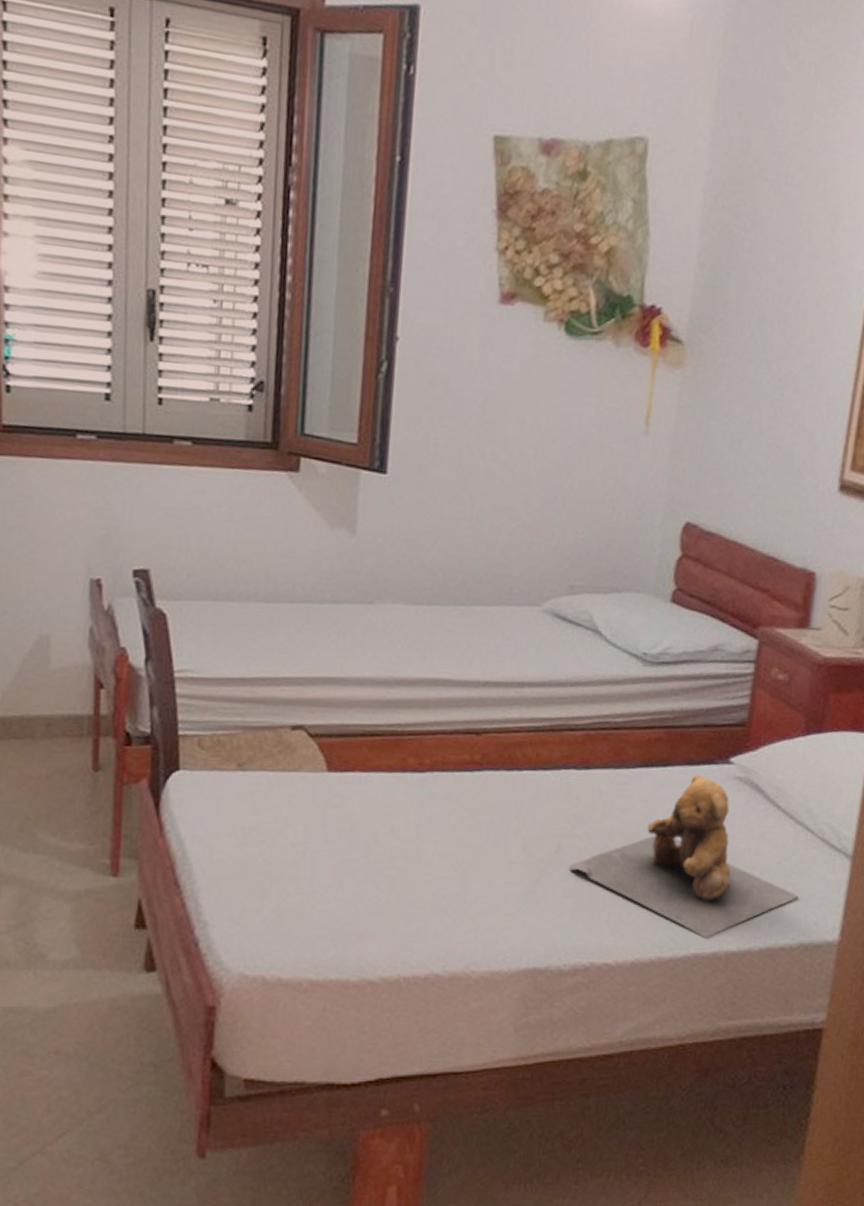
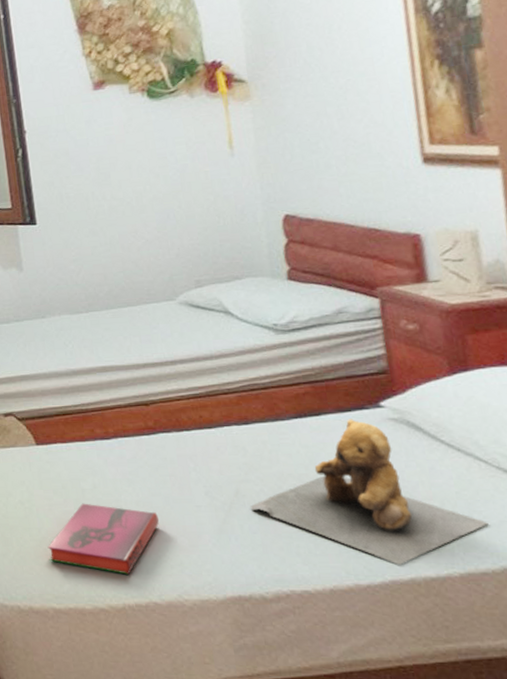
hardback book: none [315,850,462,940] -> present [47,503,159,575]

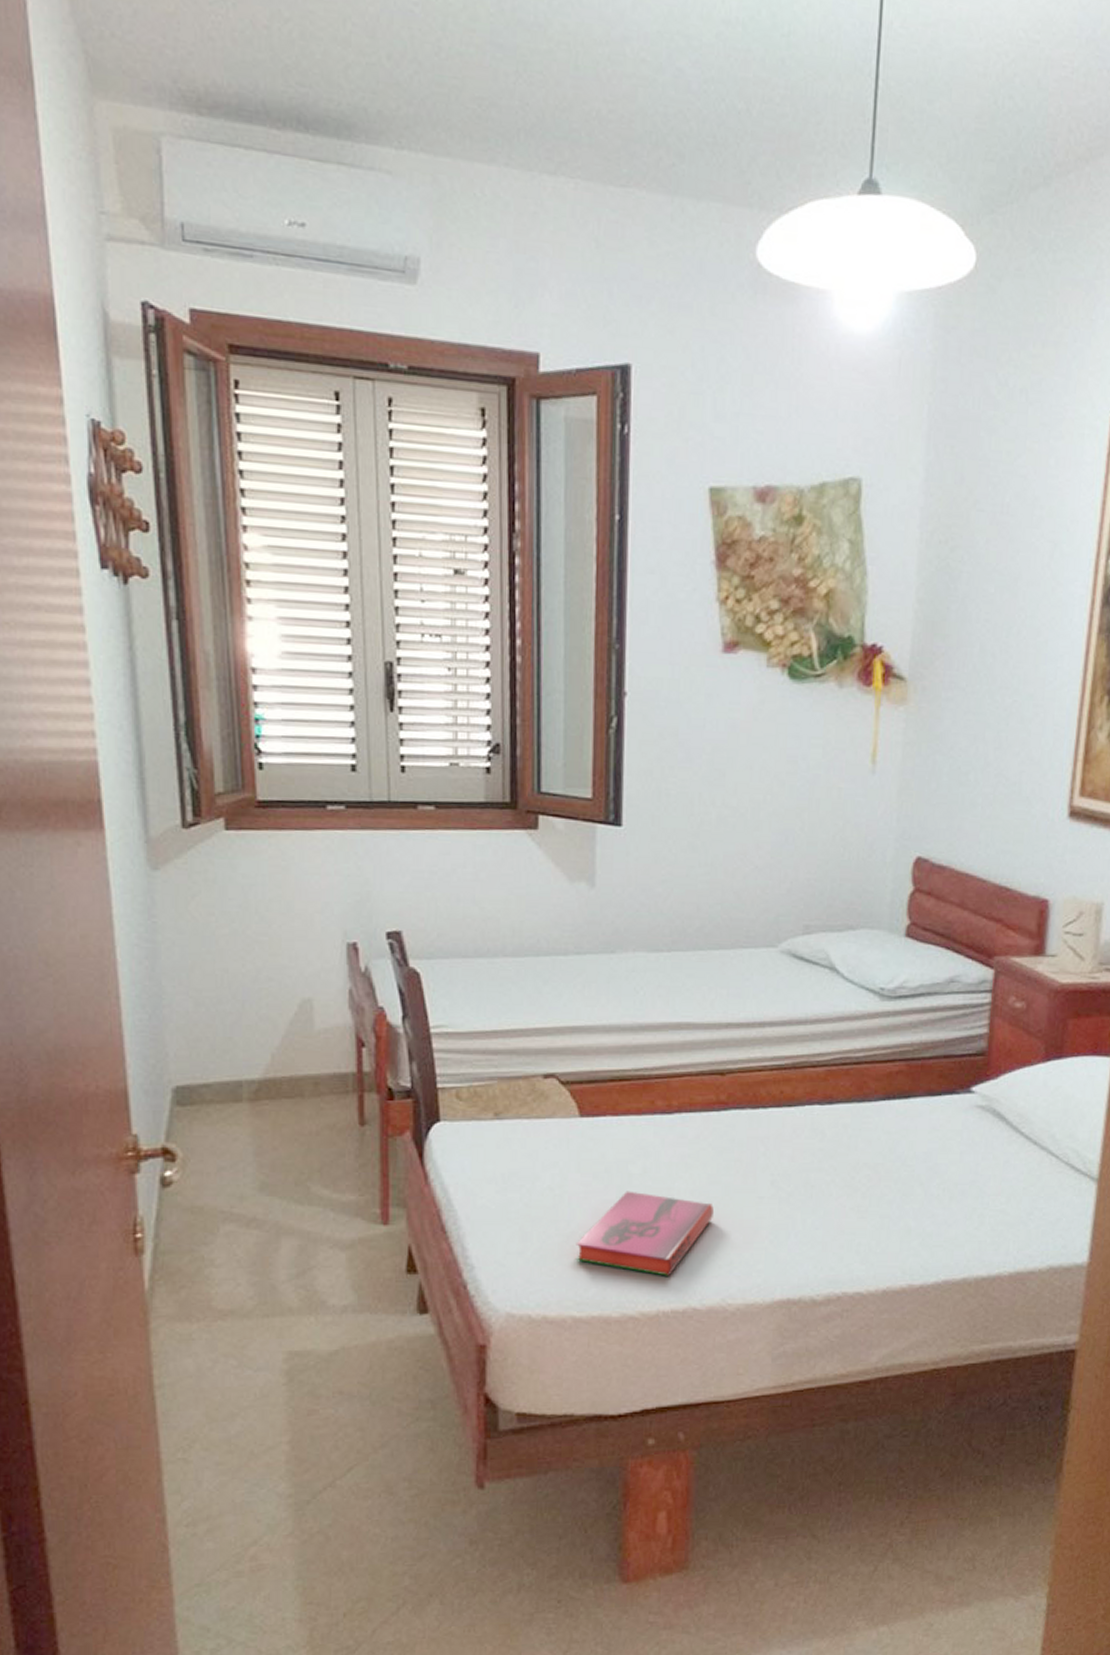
teddy bear: present [250,419,489,565] -> none [817,1104,1046,1264]

